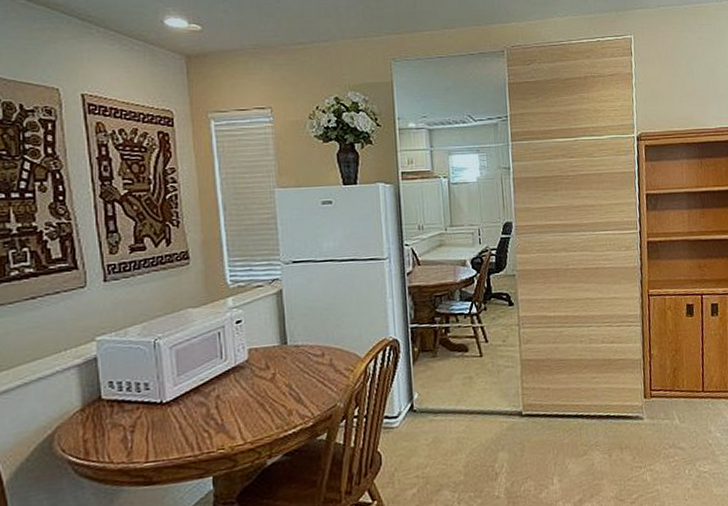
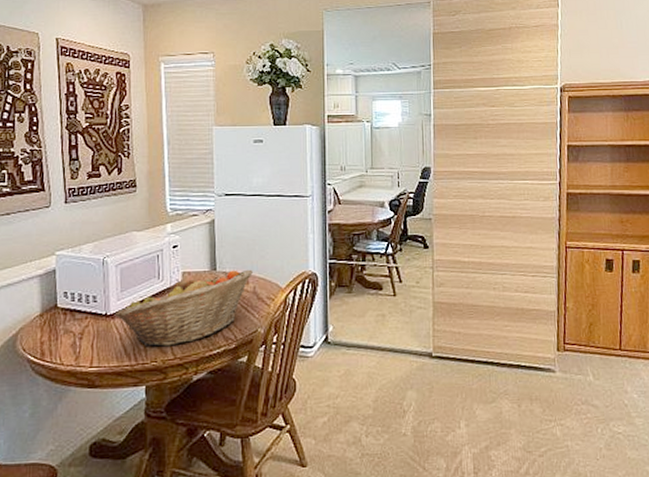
fruit basket: none [171,340,328,435] -> present [114,269,253,347]

